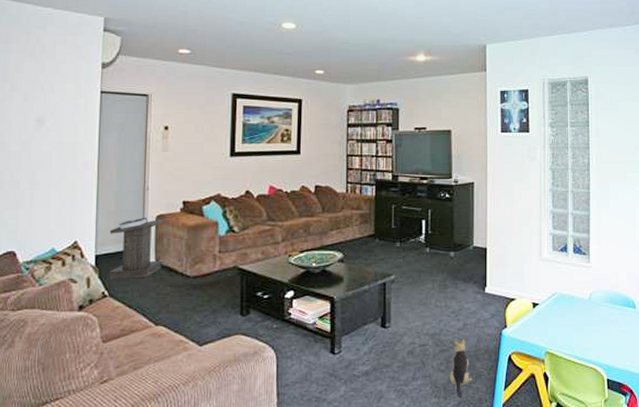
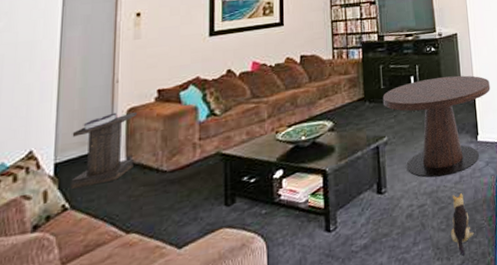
pedestal table: none [392,225,503,321] -> present [382,75,490,178]

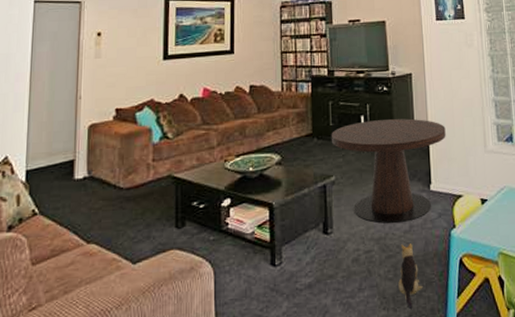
lectern: present [71,112,138,189] -> none [40,127,98,196]

